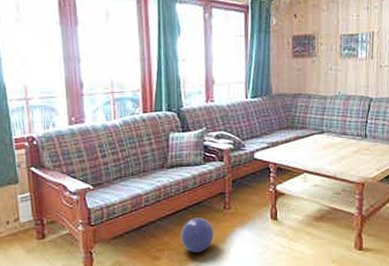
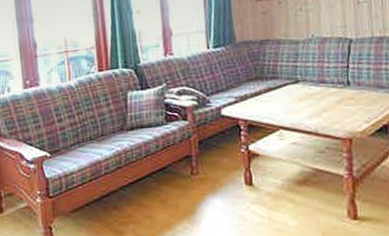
ball: present [181,217,215,253] -> none [145,185,183,227]

